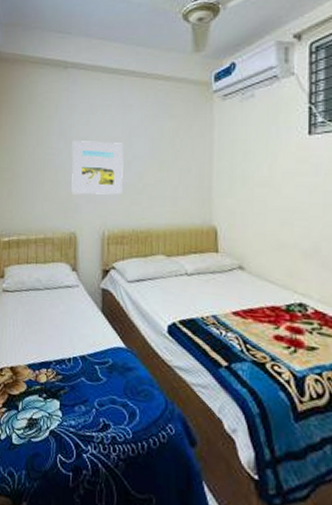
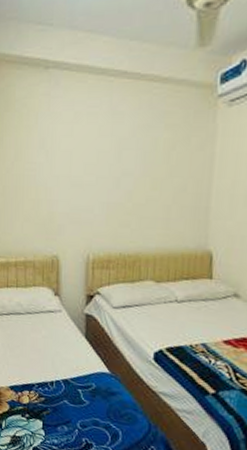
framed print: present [71,141,124,195] -> none [53,154,112,215]

